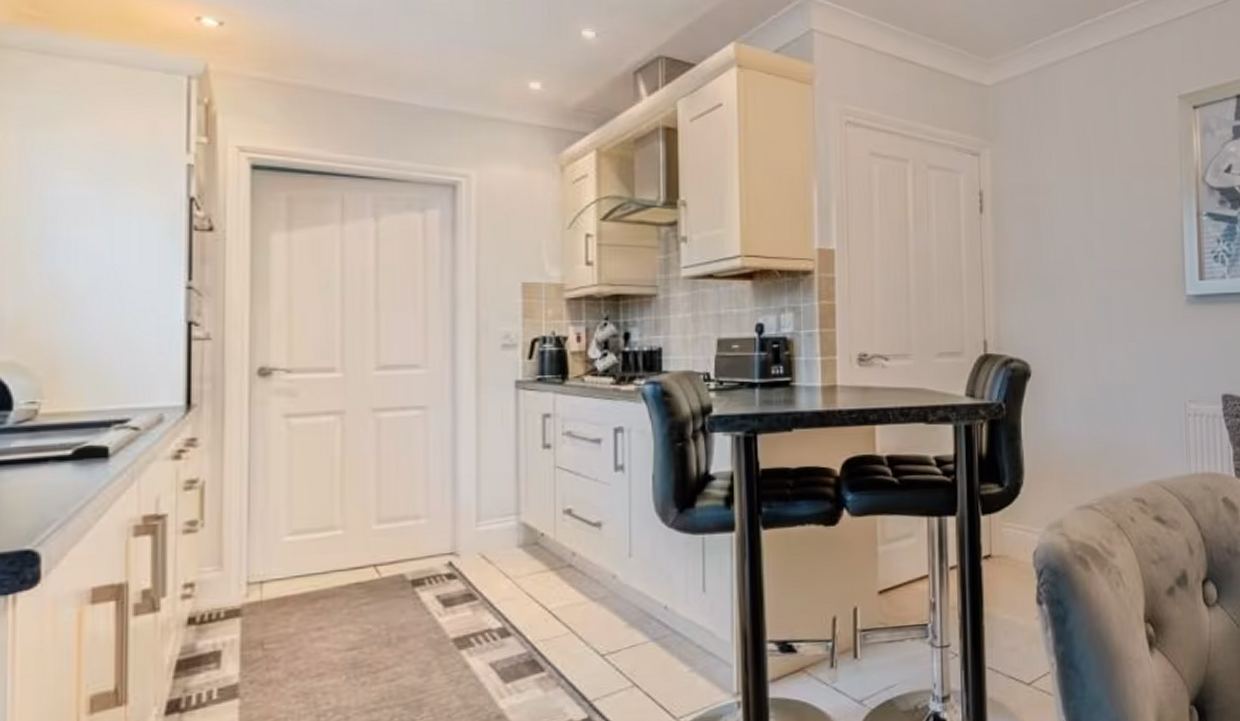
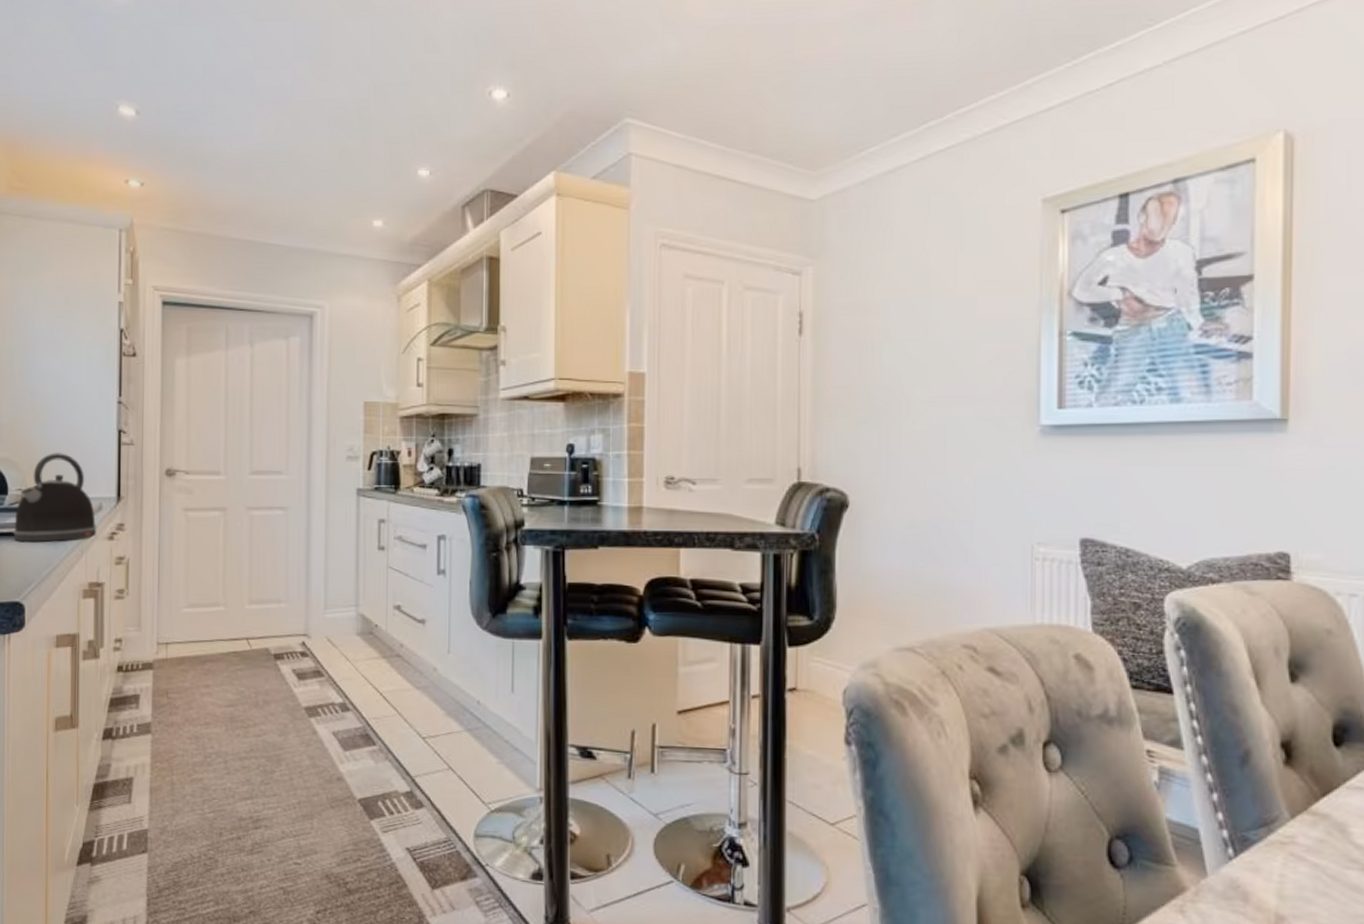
kettle: none [20,351,157,470] -> present [12,452,98,543]

